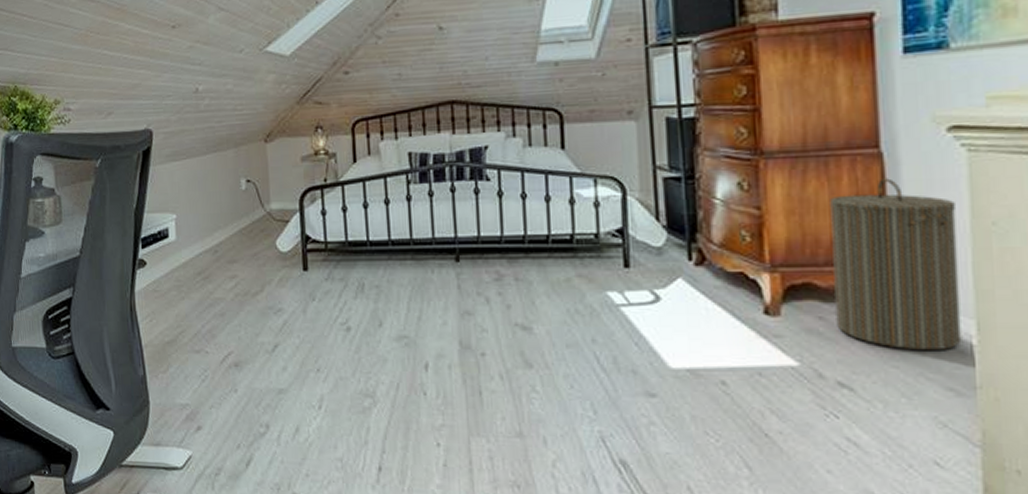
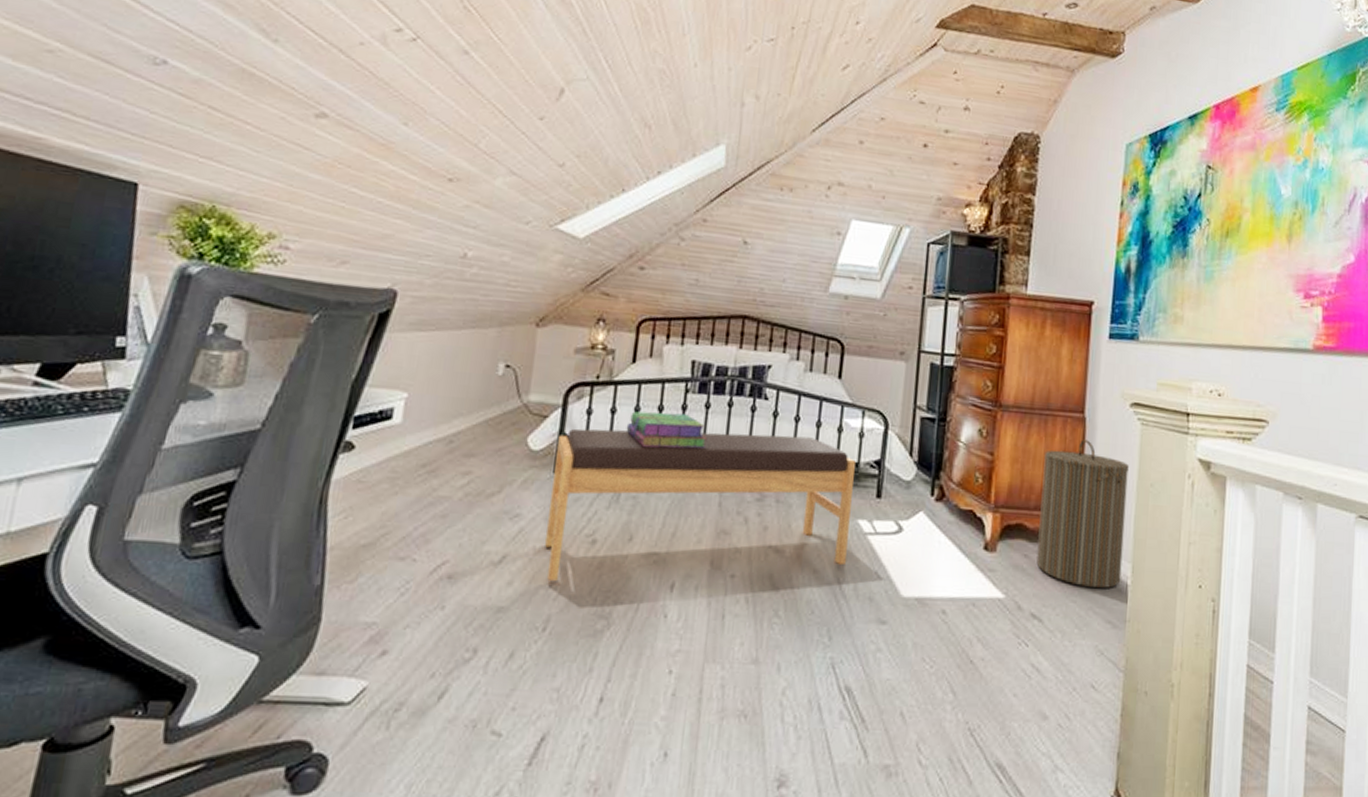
bench: none [302,213,600,366] -> present [545,428,855,582]
stack of books: none [358,204,435,239] -> present [626,411,706,449]

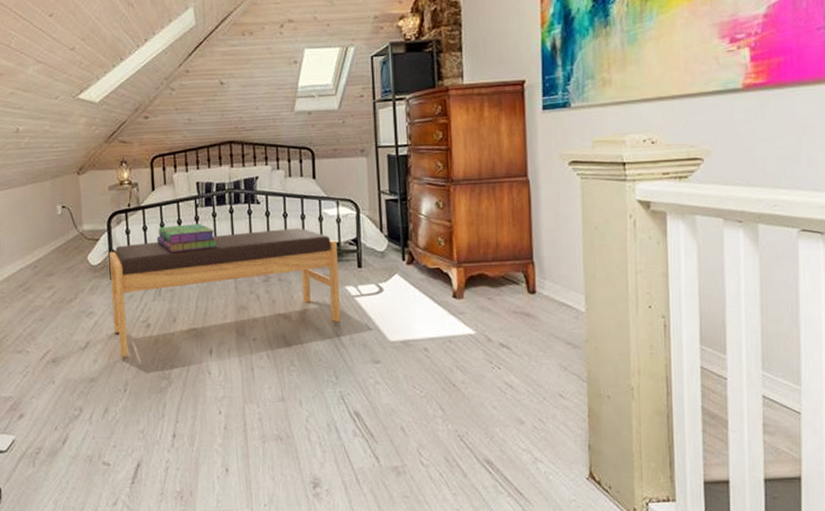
laundry hamper: present [1036,439,1129,589] -> none [496,198,576,318]

